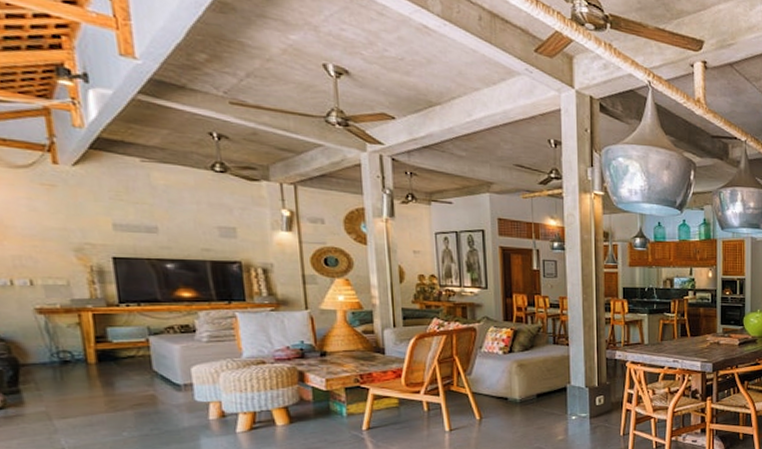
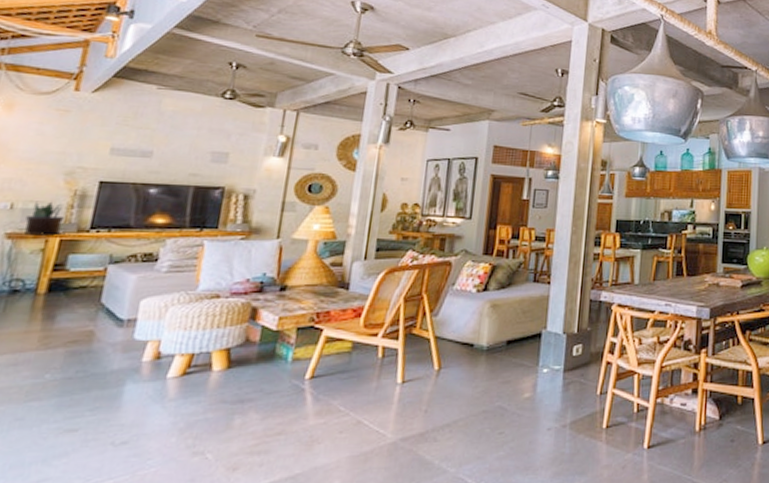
planter: none [48,277,90,310] -> present [24,201,65,236]

